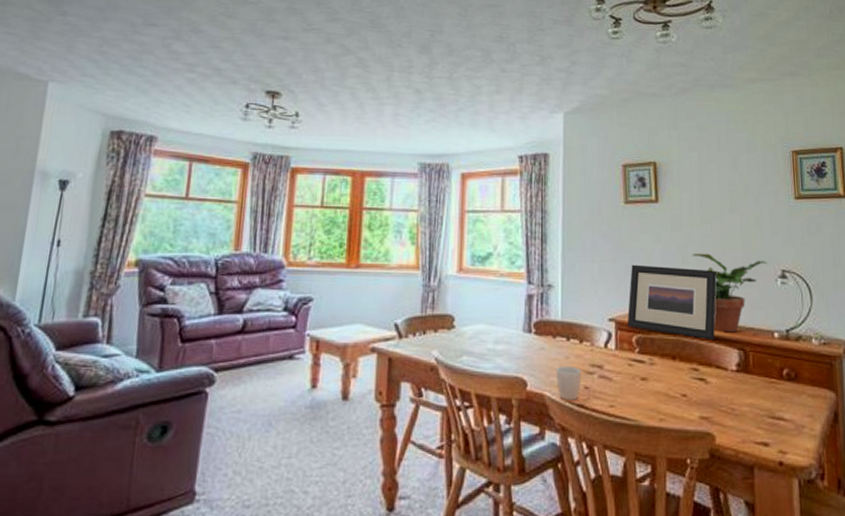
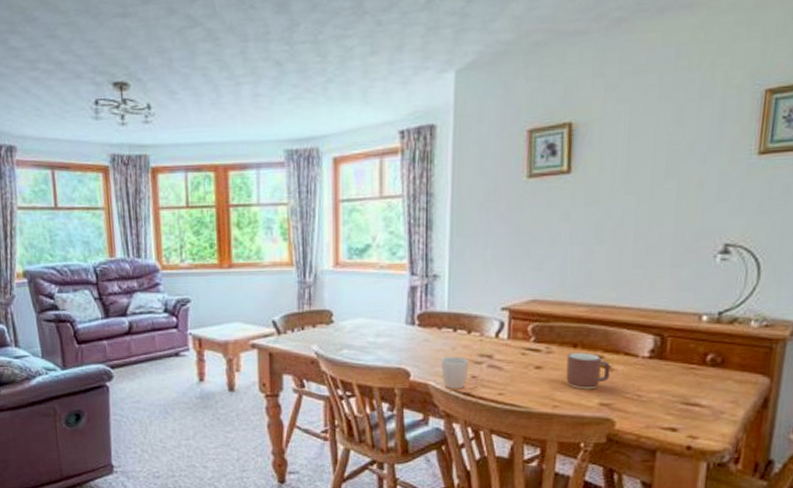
picture frame: present [627,264,717,341] -> none [522,247,637,327]
mug: none [668,365,706,402] -> present [566,353,610,390]
potted plant: present [692,253,767,333] -> none [608,229,706,318]

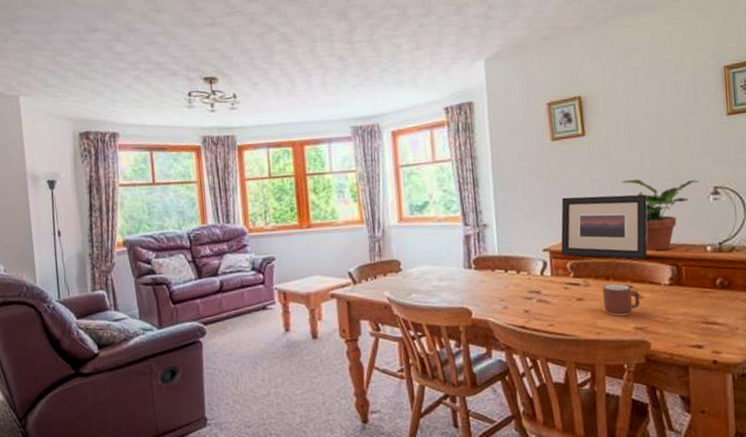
cup: present [441,357,469,389] -> none [497,294,522,323]
picture frame: none [522,247,637,327] -> present [560,194,648,260]
potted plant: none [608,229,706,318] -> present [621,179,699,252]

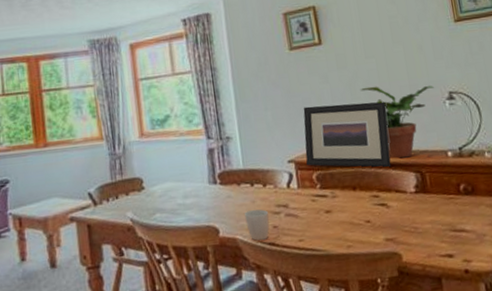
cup: none [497,294,522,323] -> present [245,209,270,241]
mug: present [602,284,640,317] -> none [350,194,388,228]

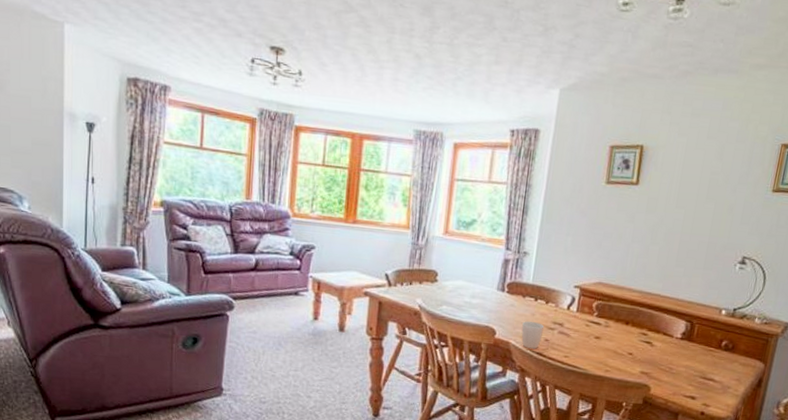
picture frame: present [303,101,392,168] -> none [590,240,681,312]
potted plant: present [360,85,434,159] -> none [661,234,731,307]

